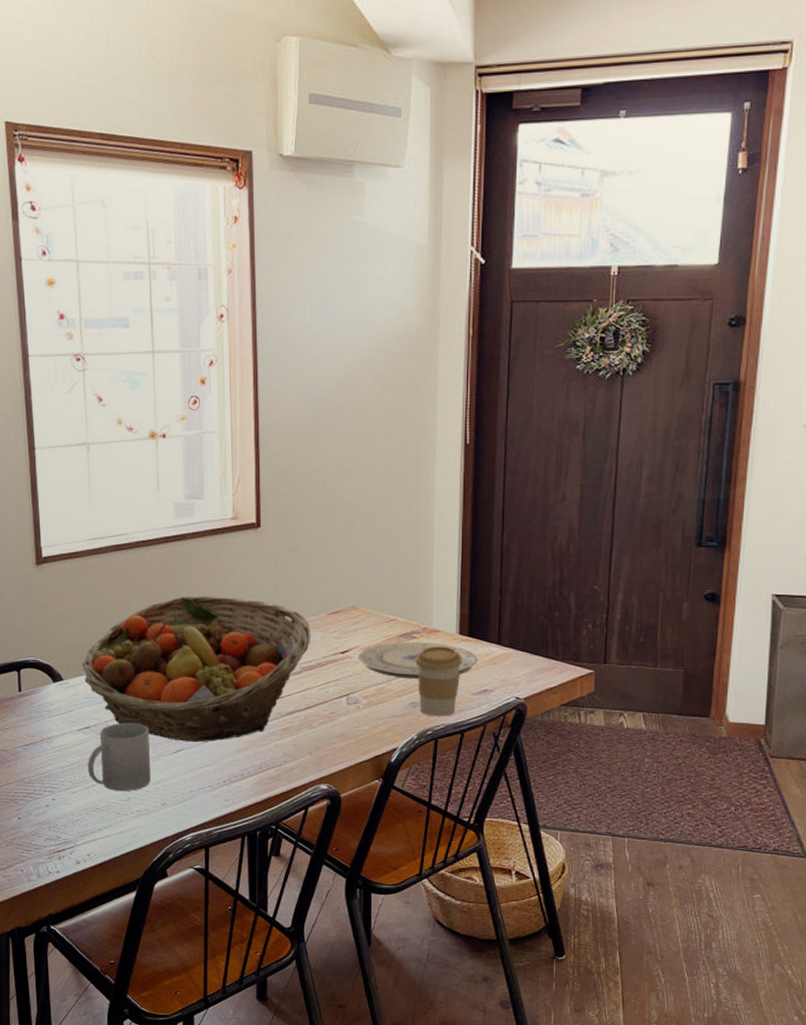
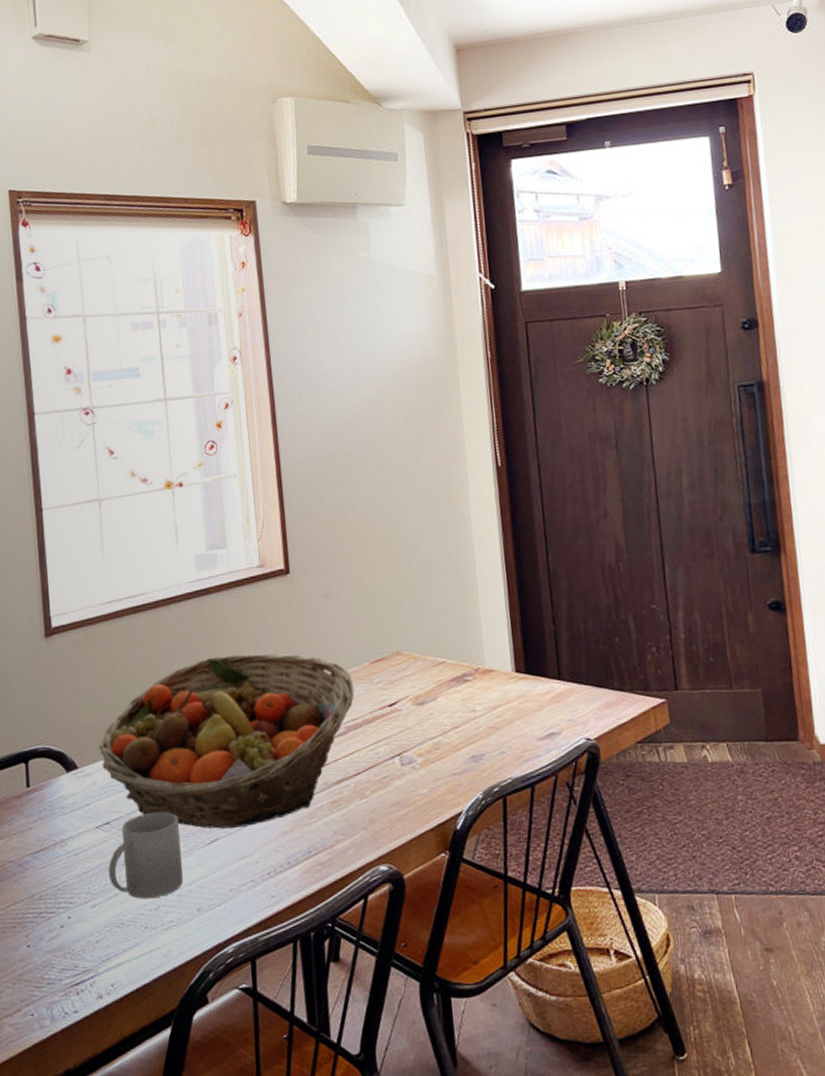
plate: present [357,642,478,680] -> none [407,684,539,729]
coffee cup: present [415,646,462,717] -> none [471,687,523,770]

